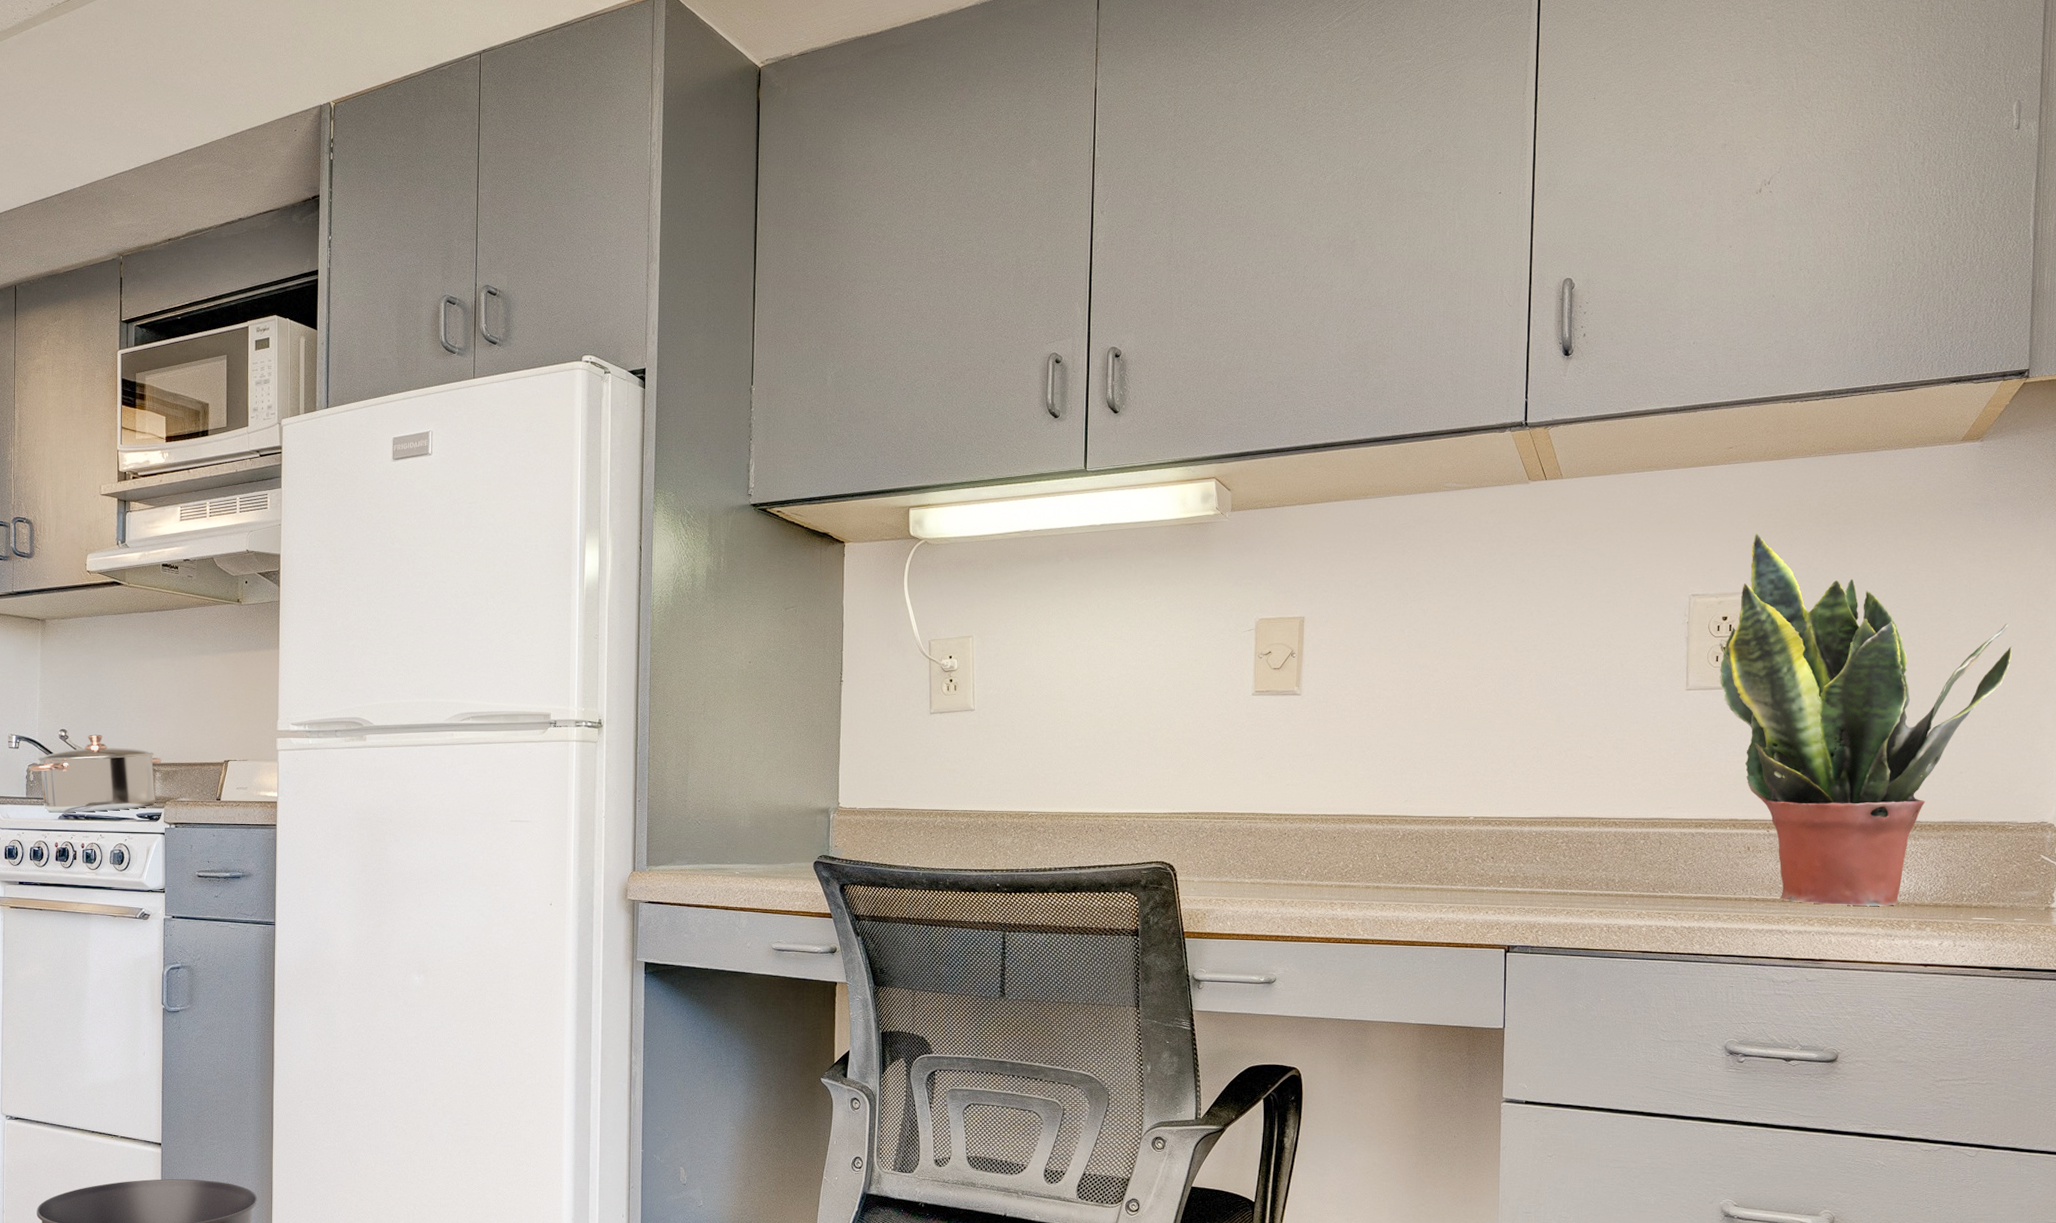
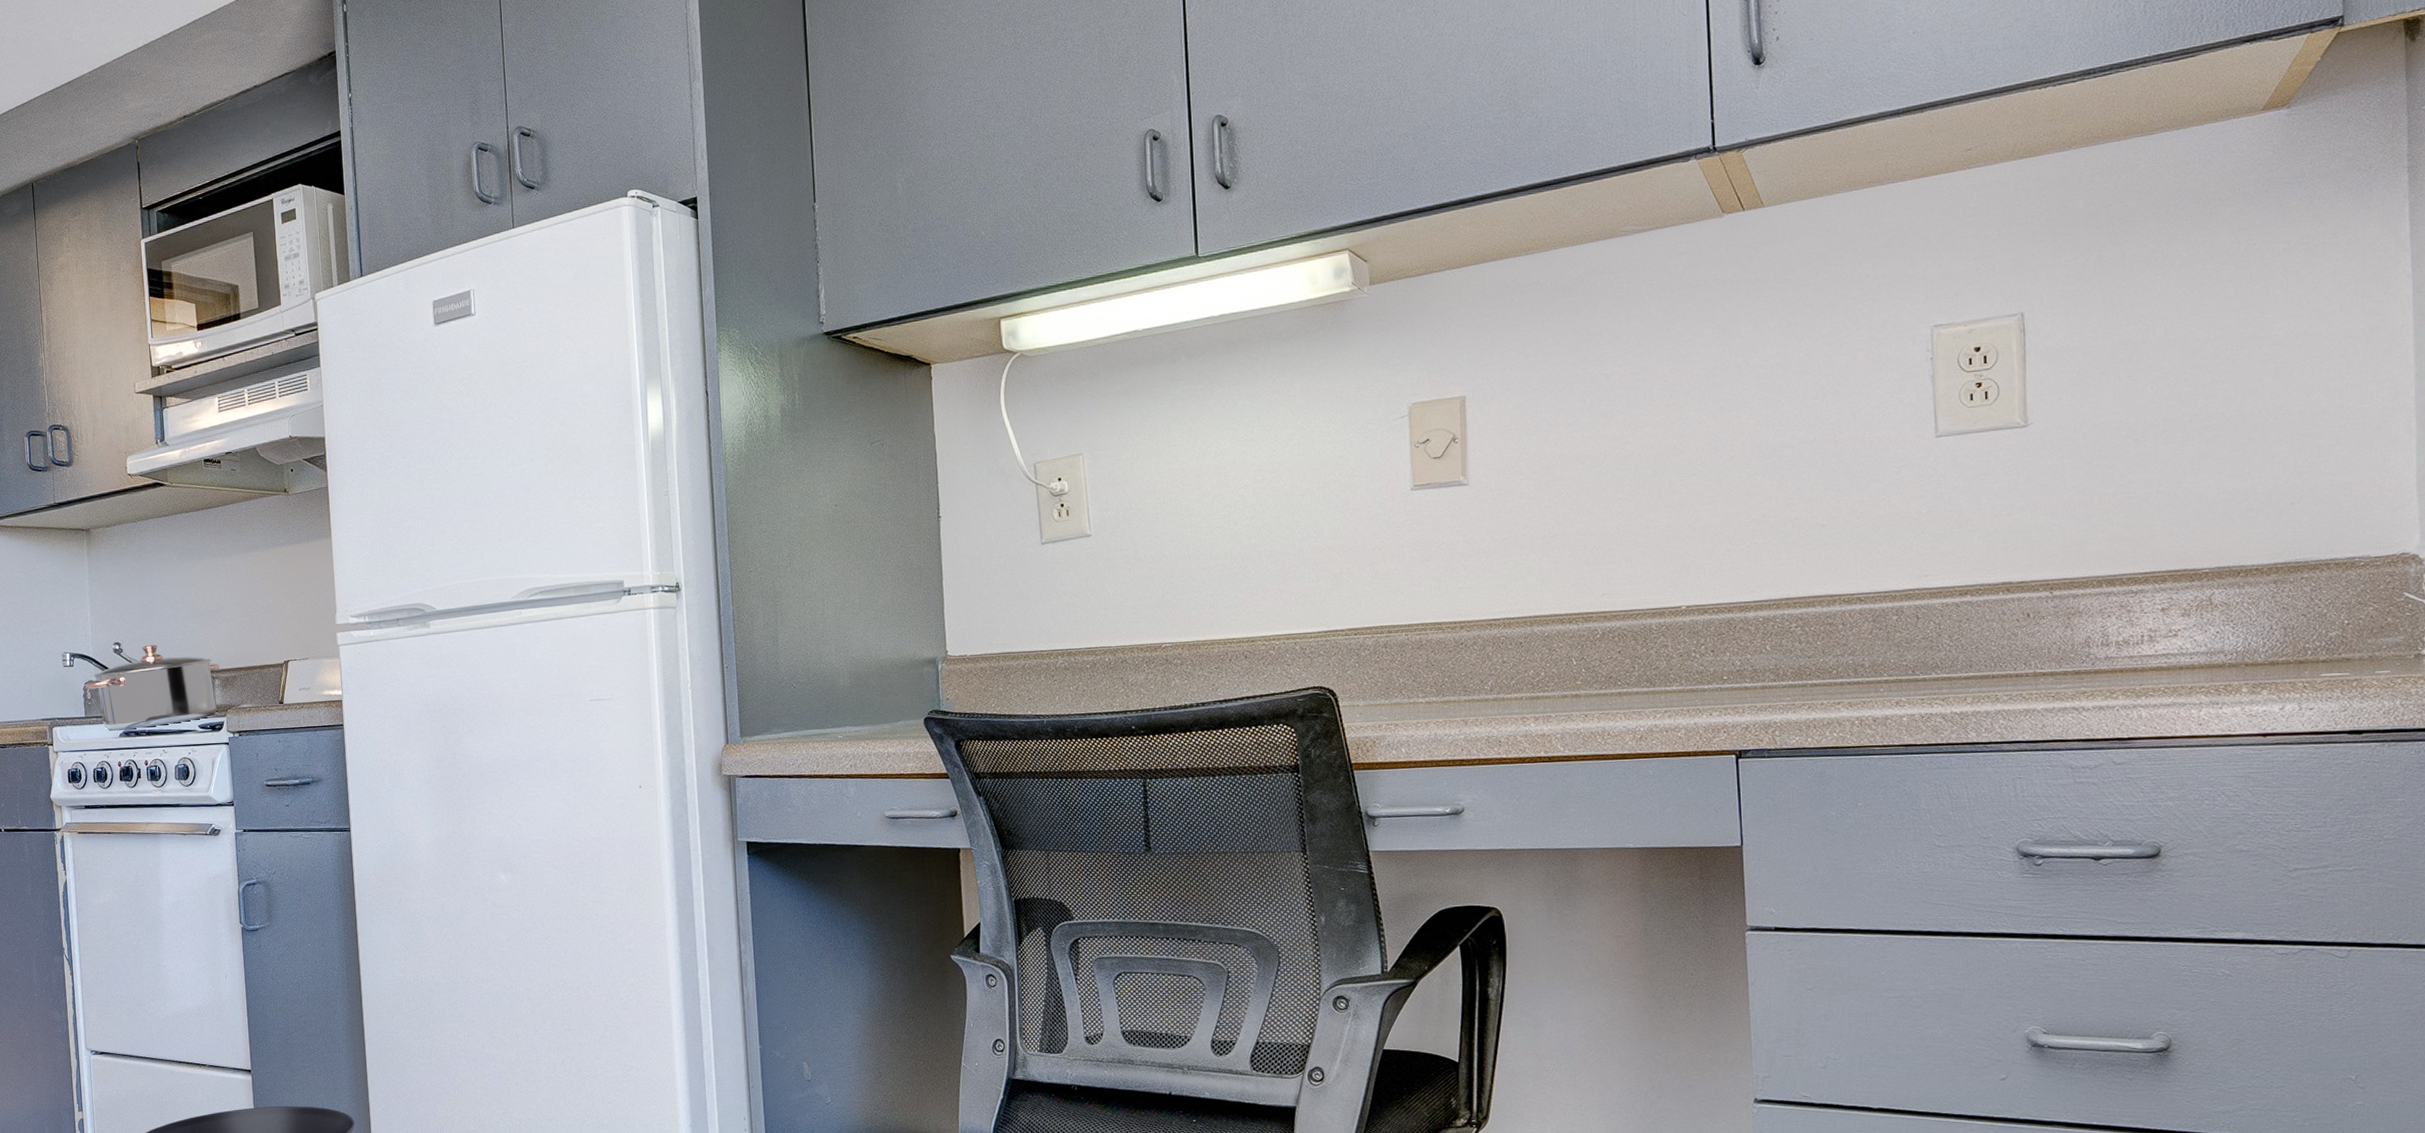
potted plant: present [1719,533,2013,906] -> none [1972,246,2348,674]

